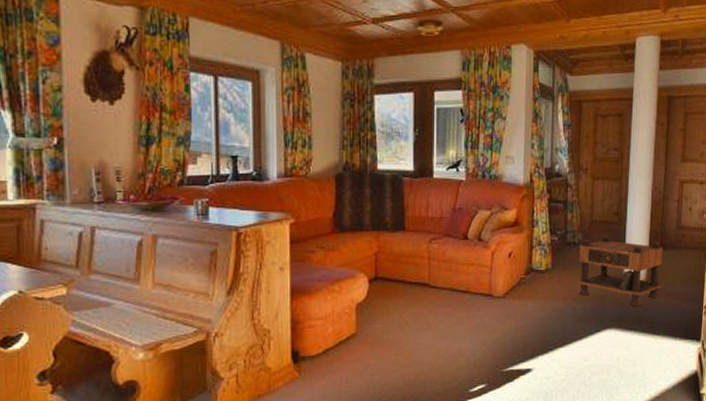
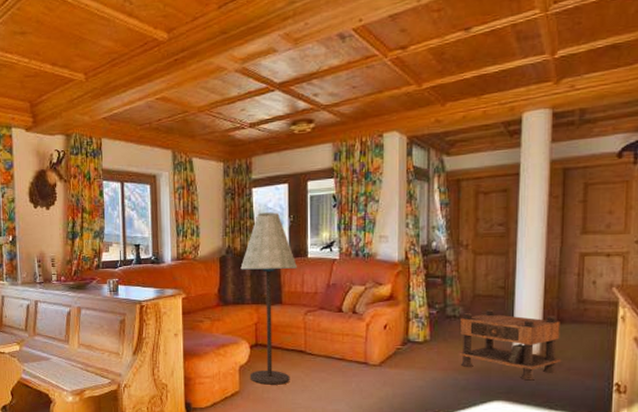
floor lamp: none [359,125,422,324] -> present [240,212,297,385]

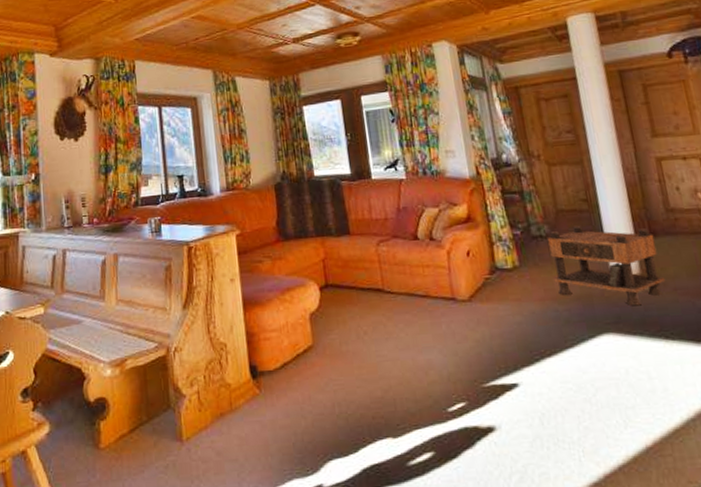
floor lamp: present [240,212,297,385] -> none [299,131,371,335]

